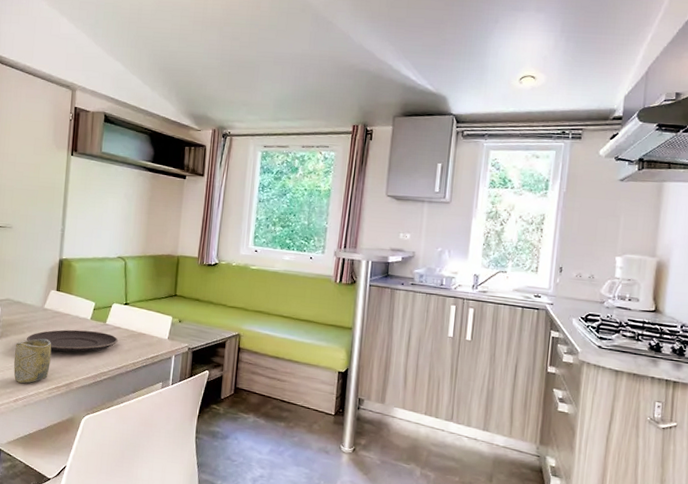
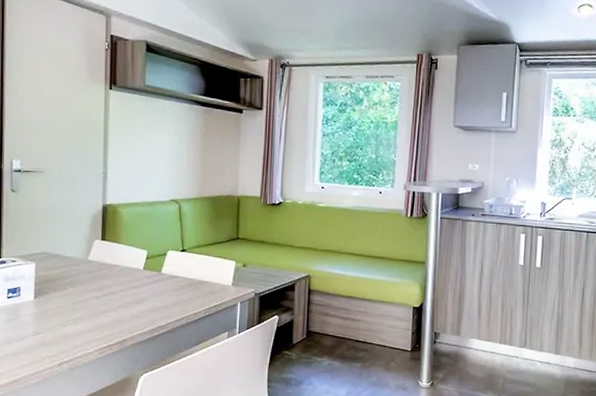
cup: present [13,338,52,384] -> none [55,293,100,345]
plate: present [27,329,119,352] -> none [69,282,177,306]

